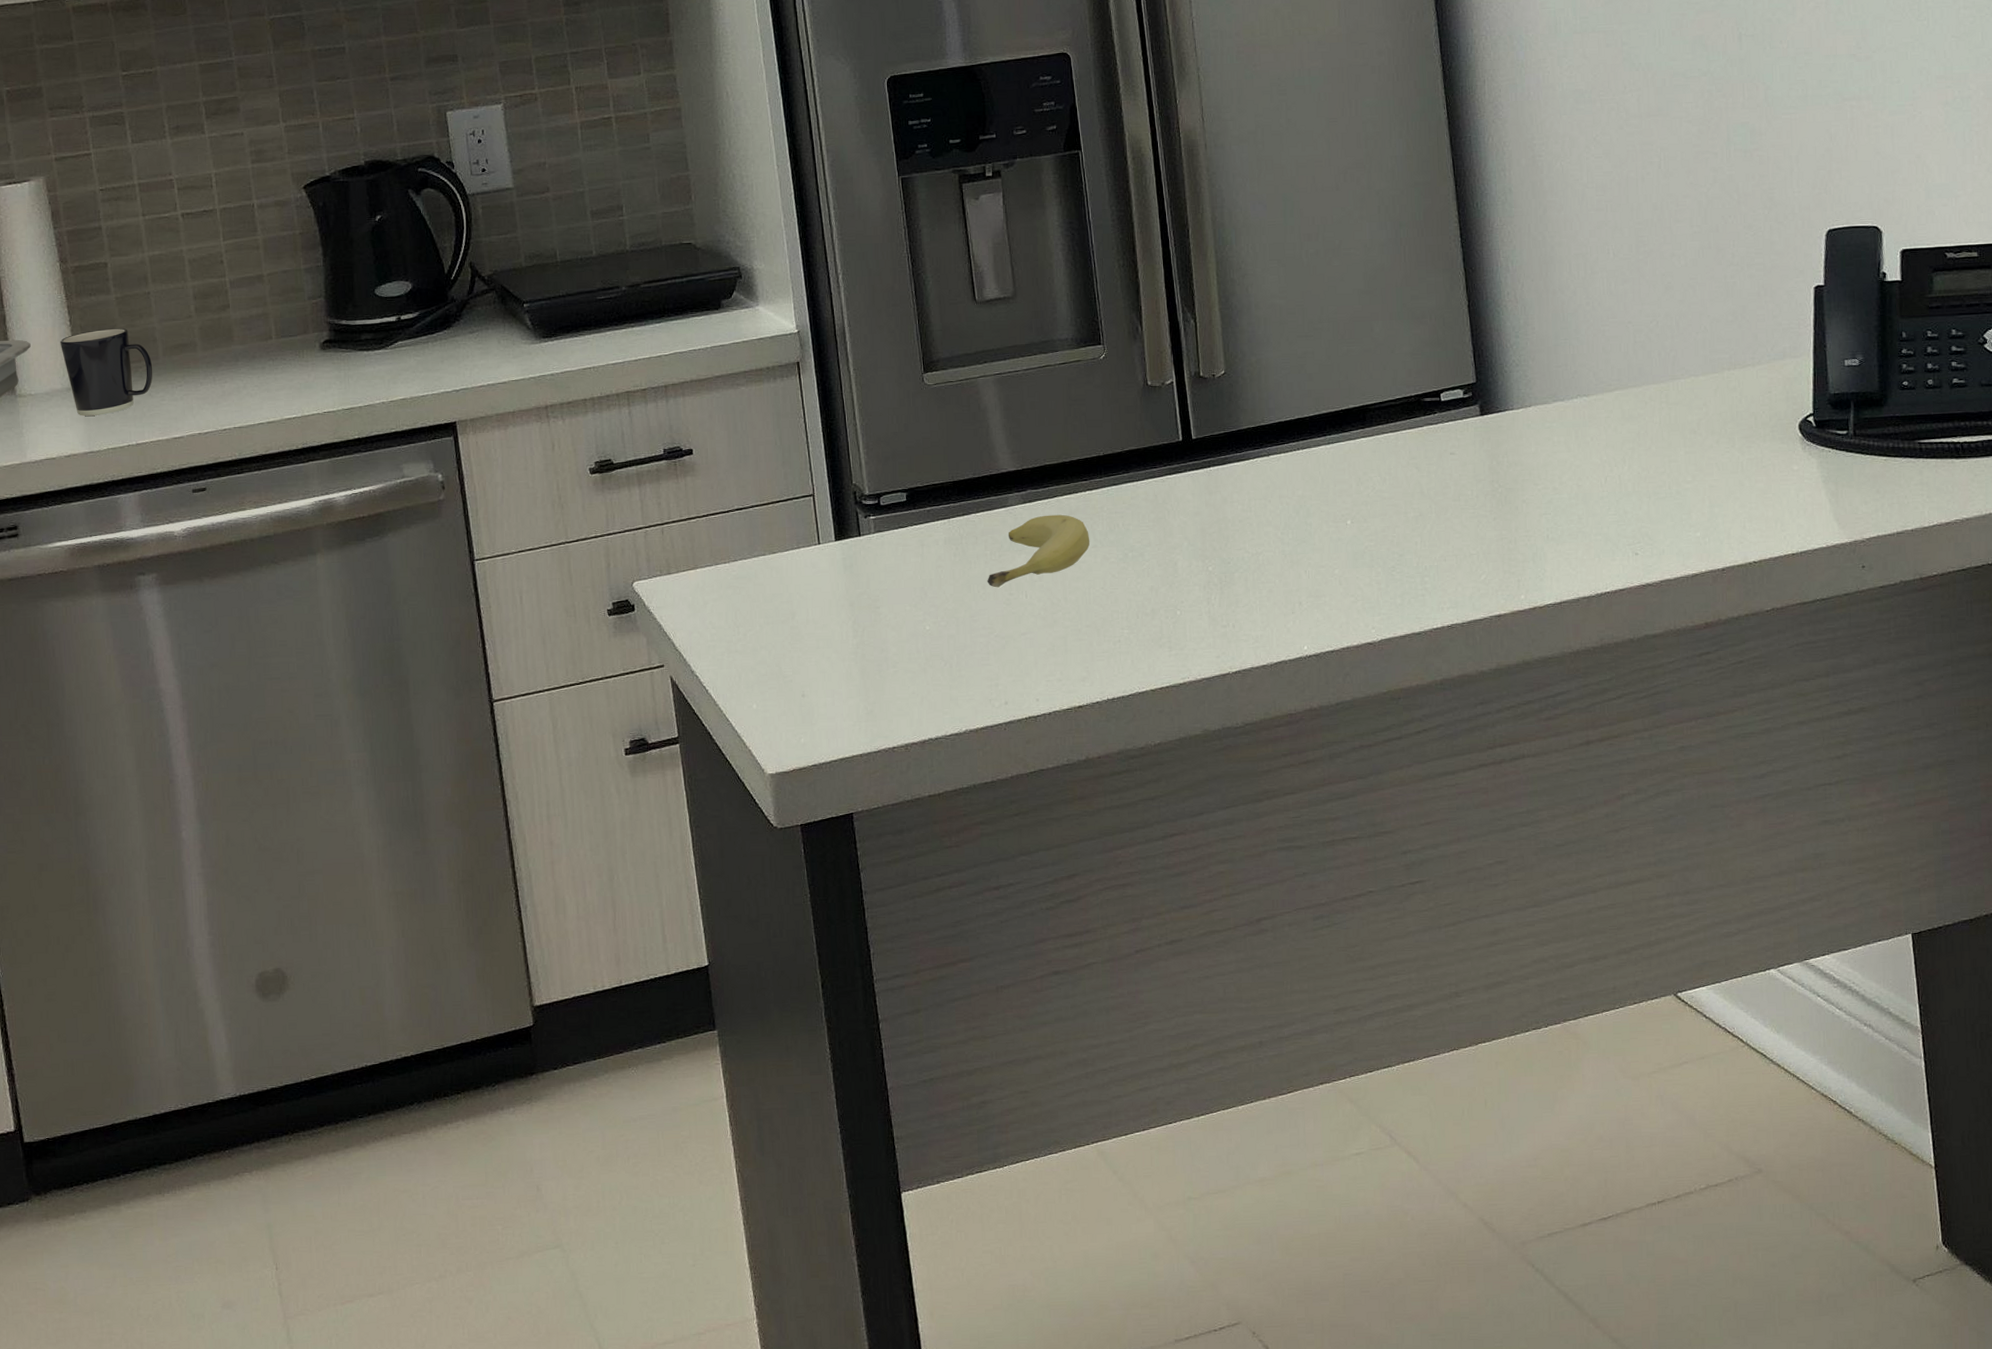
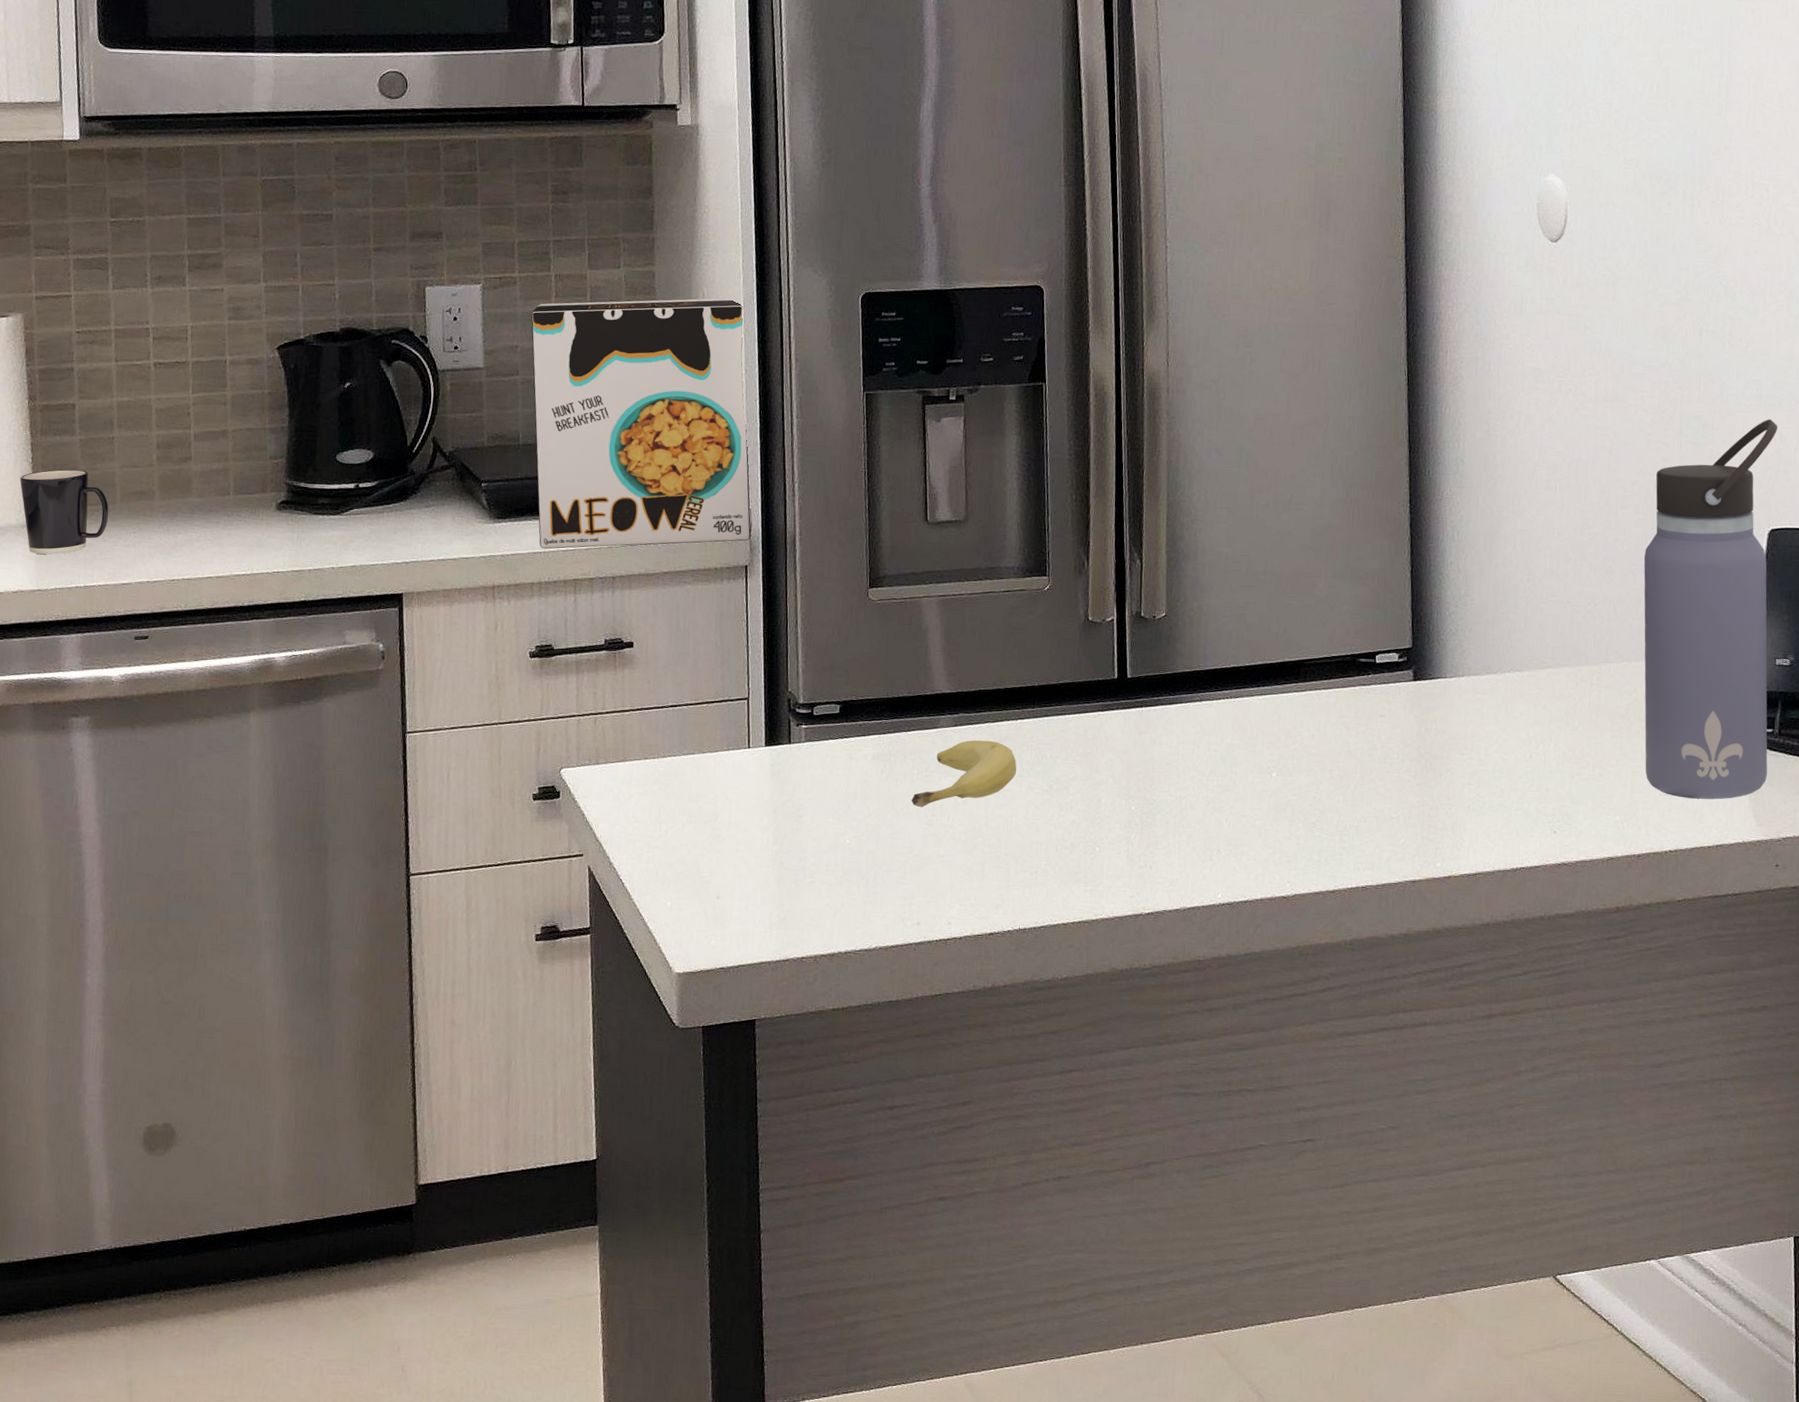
cereal box: none [556,95,800,365] -> present [531,298,753,549]
water bottle: none [1702,118,1846,508] -> present [1644,418,1778,800]

